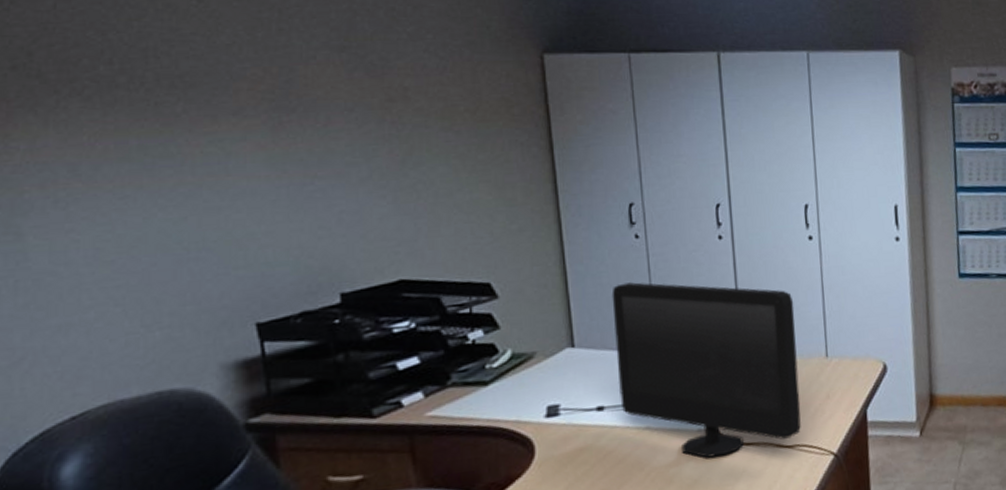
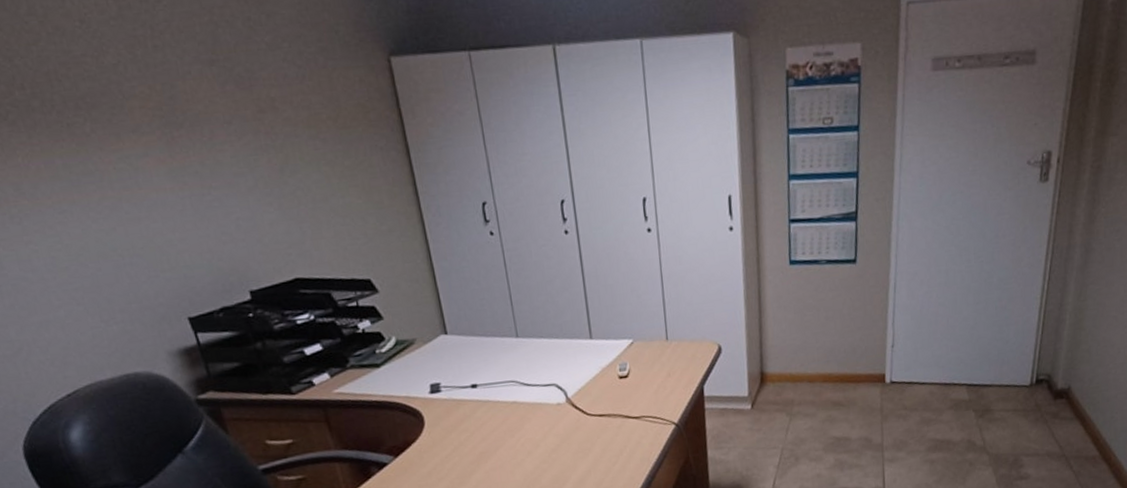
computer monitor: present [611,282,801,458] -> none [474,276,646,427]

